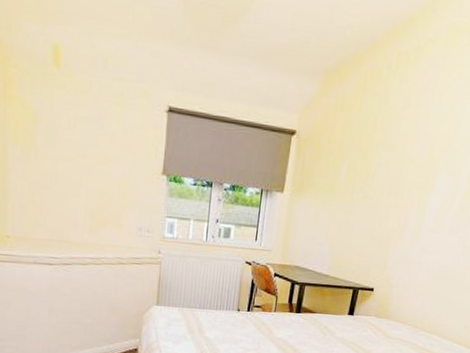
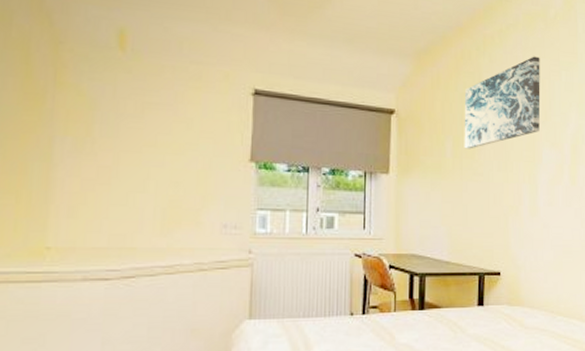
wall art: none [358,76,456,173] -> present [464,56,541,150]

